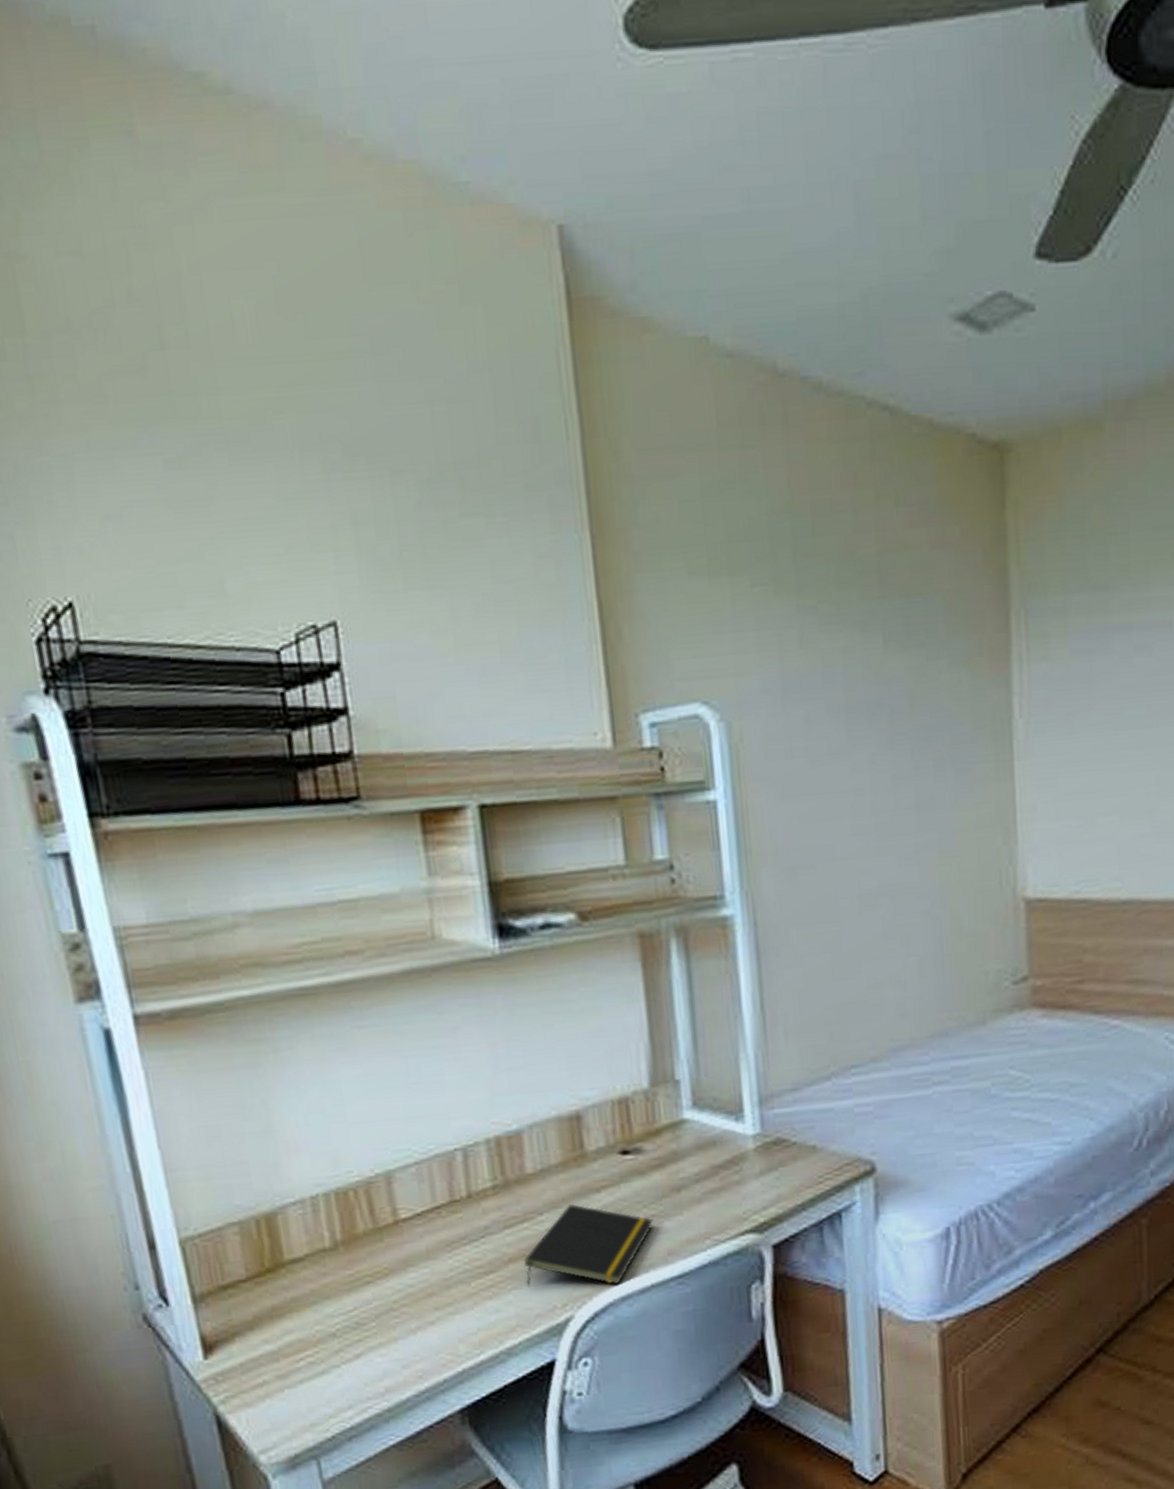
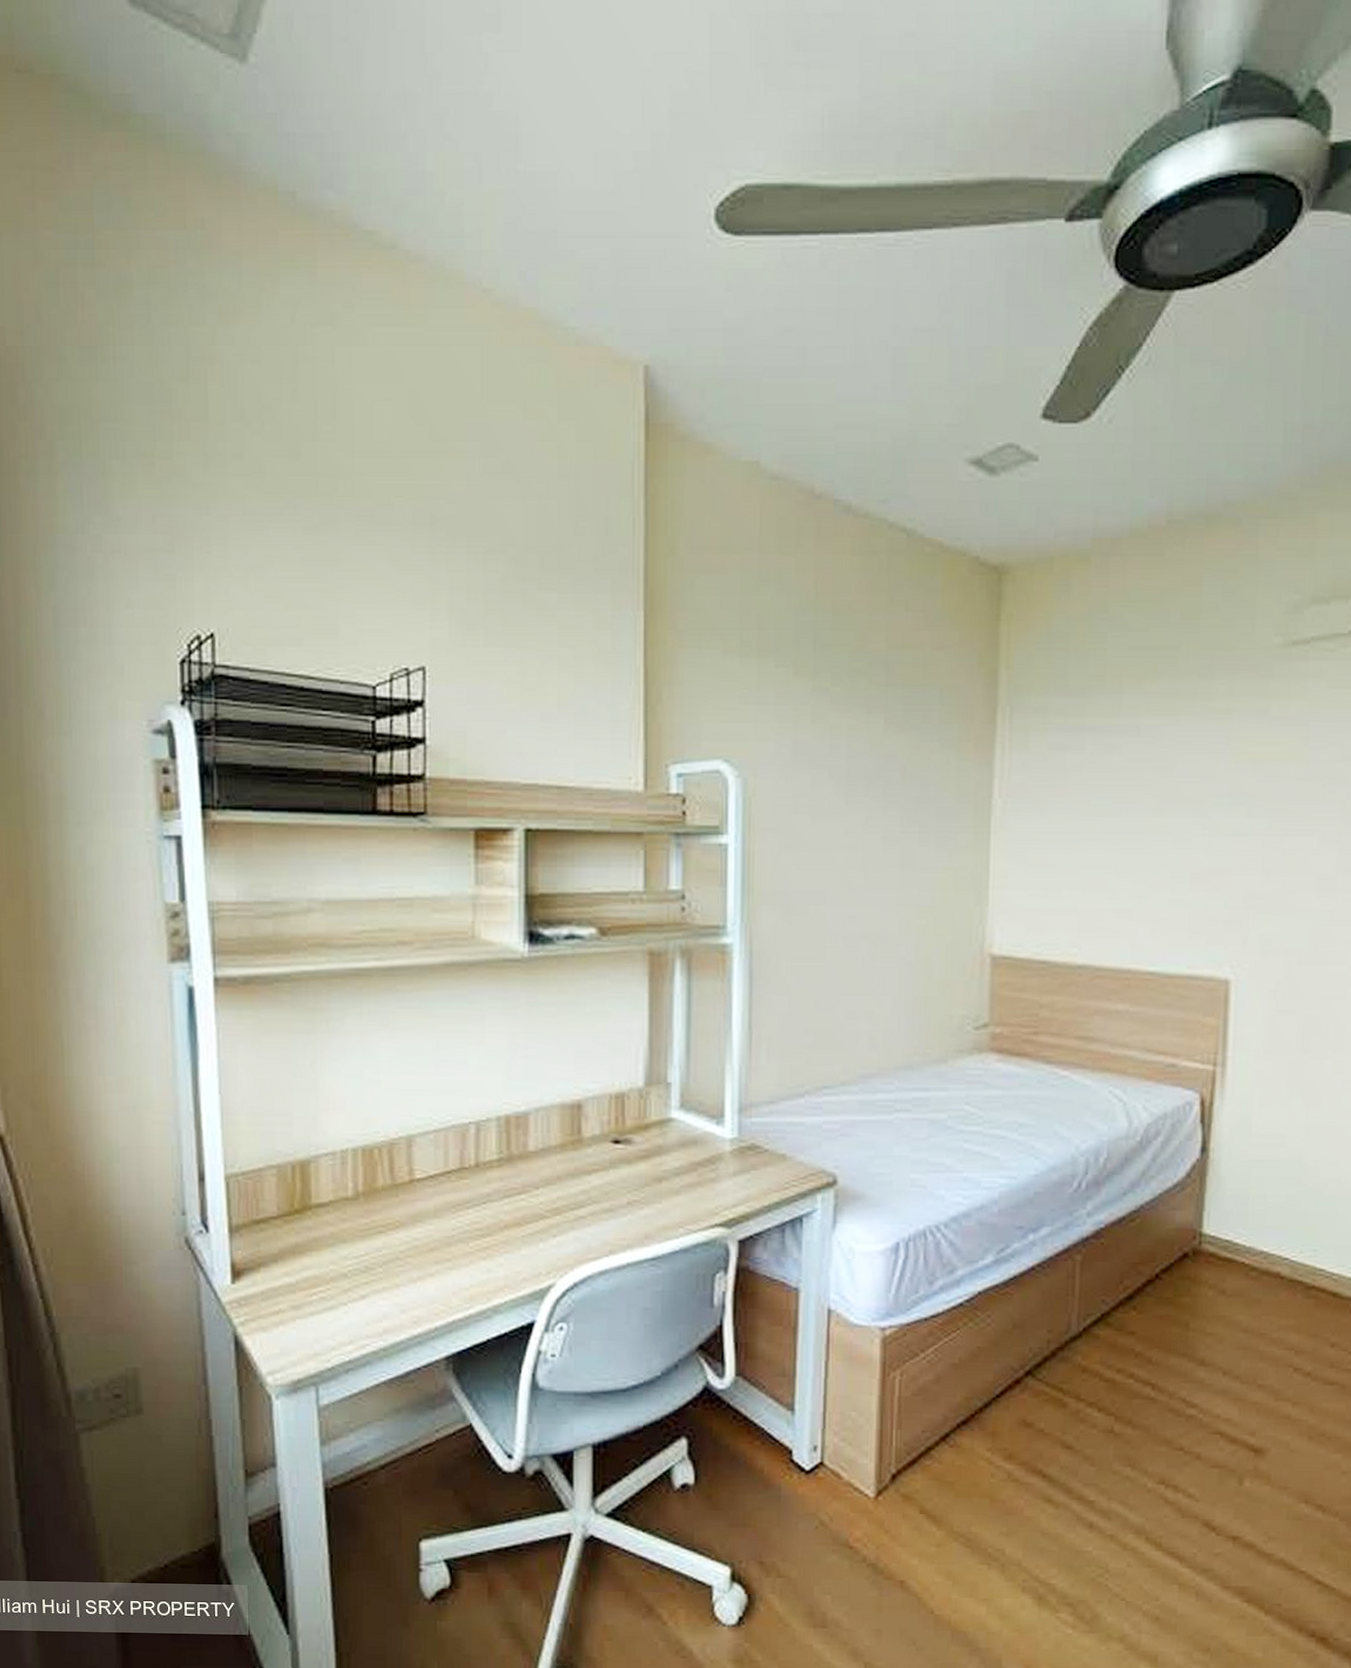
notepad: present [524,1203,653,1286] -> none [518,1182,635,1260]

